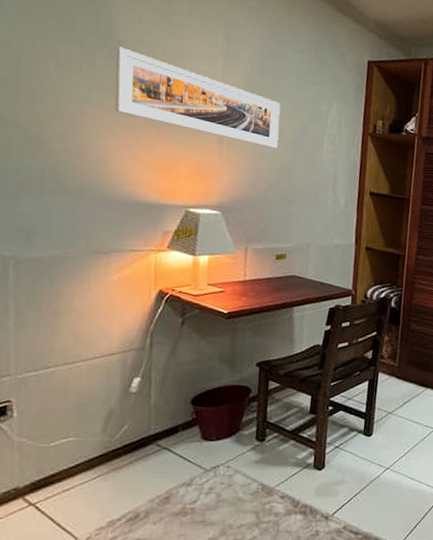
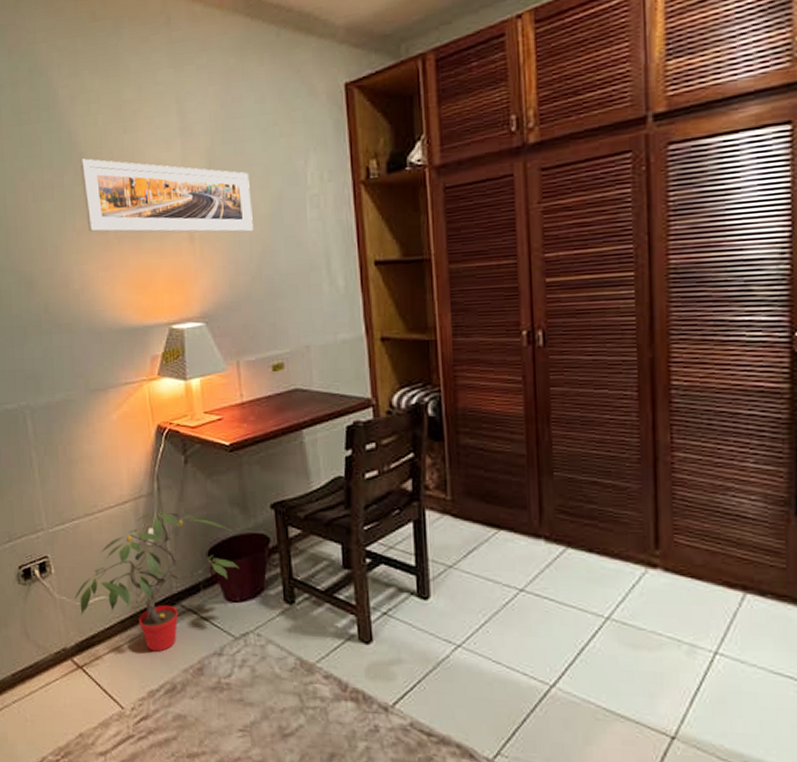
potted plant: none [38,364,220,486] -> present [75,512,240,652]

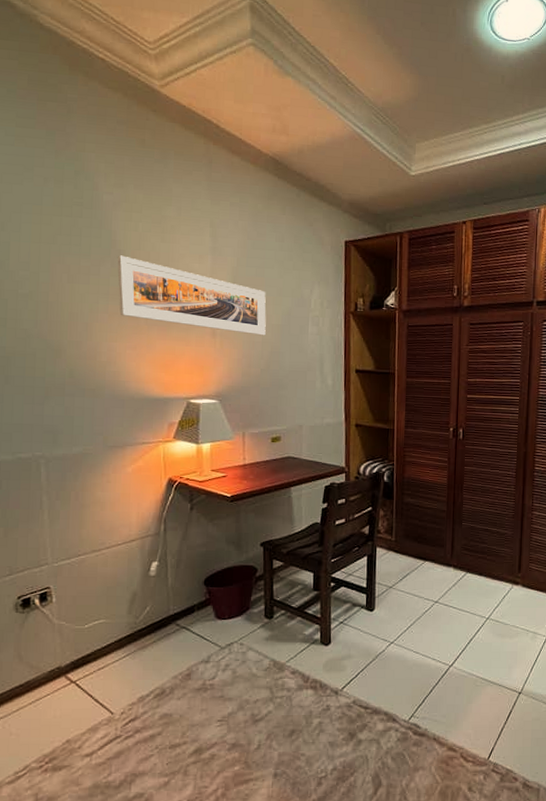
potted plant: present [75,512,240,652] -> none [74,549,230,664]

